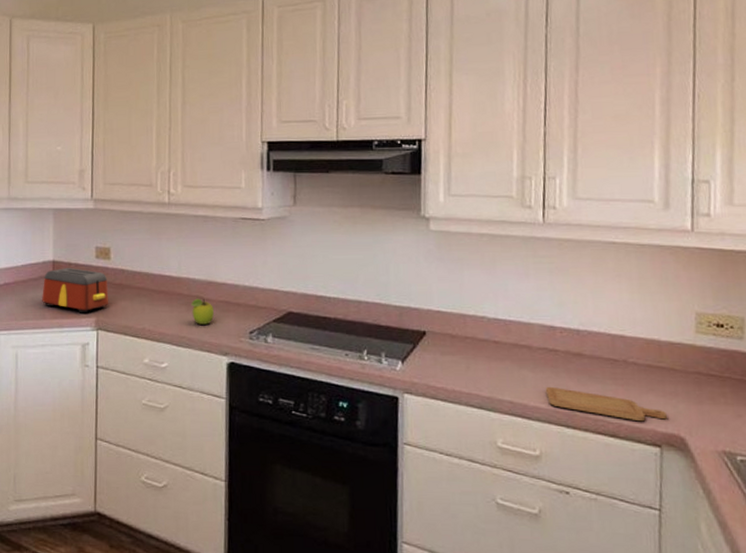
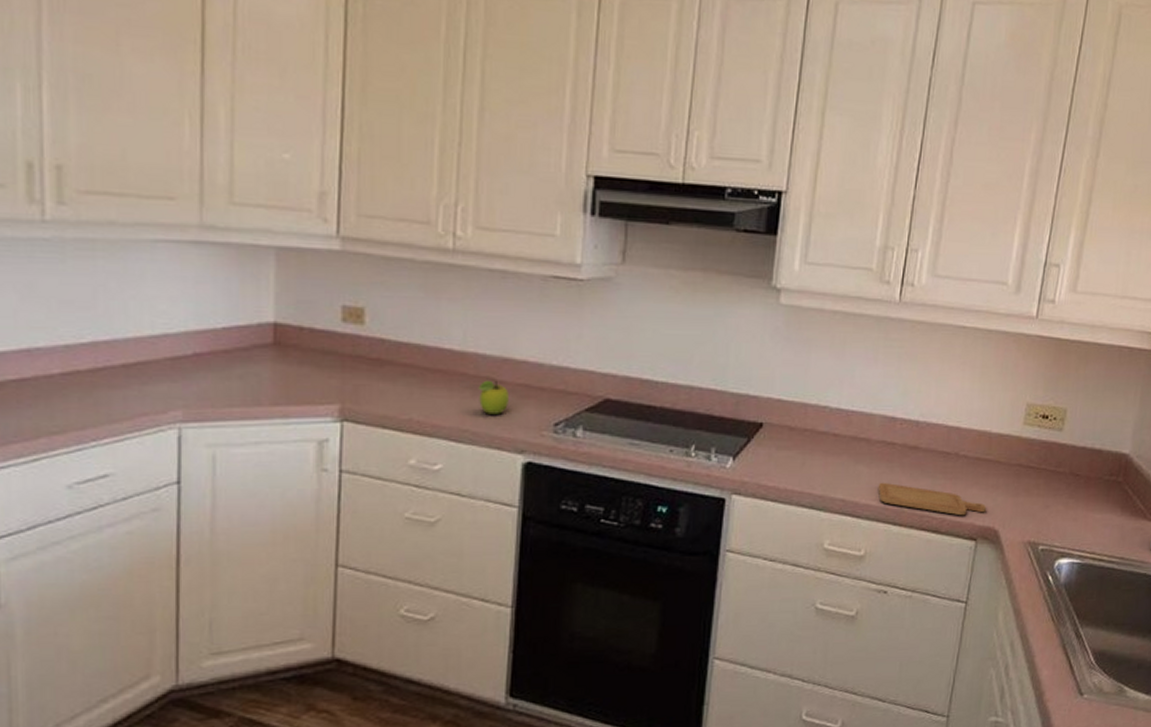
toaster: present [42,268,109,313] -> none [256,334,361,398]

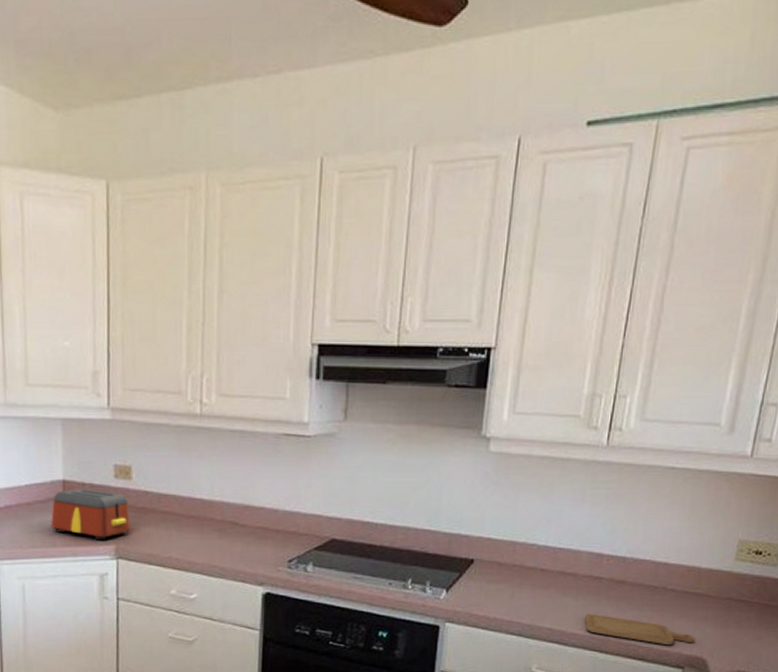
toaster: none [256,334,361,398] -> present [51,489,131,540]
fruit: present [478,380,509,414] -> none [224,524,249,553]

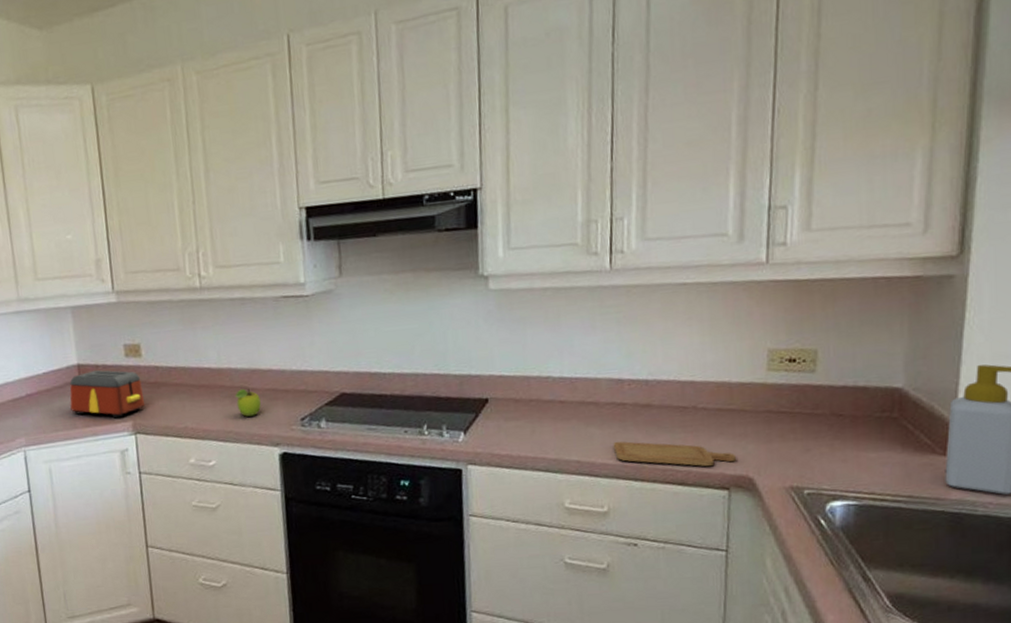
fruit: none [224,524,249,553] -> present [235,388,261,417]

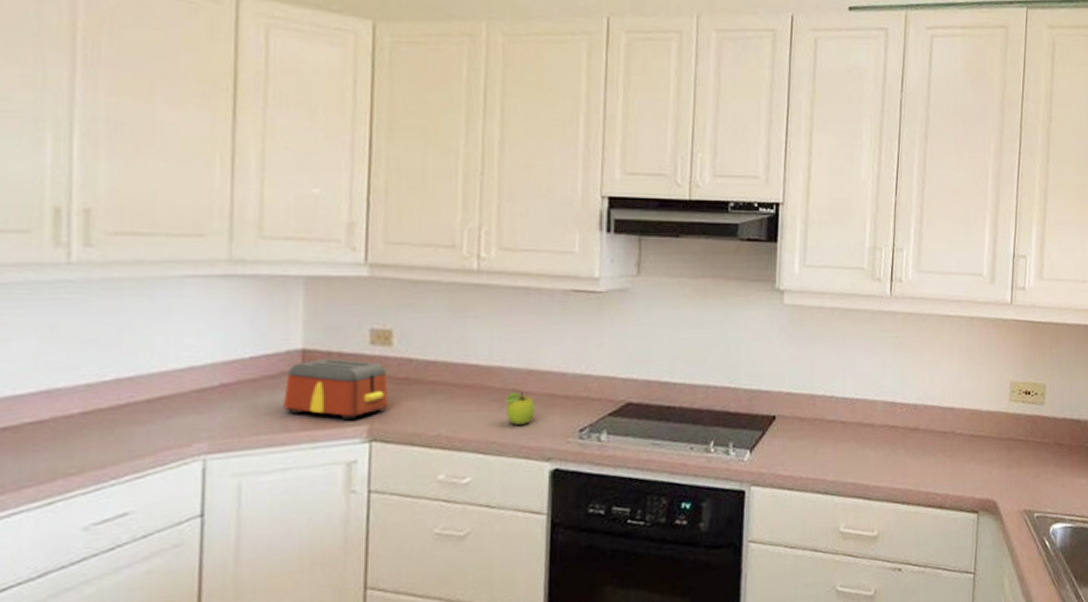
chopping board: present [613,441,737,467] -> none [885,463,985,491]

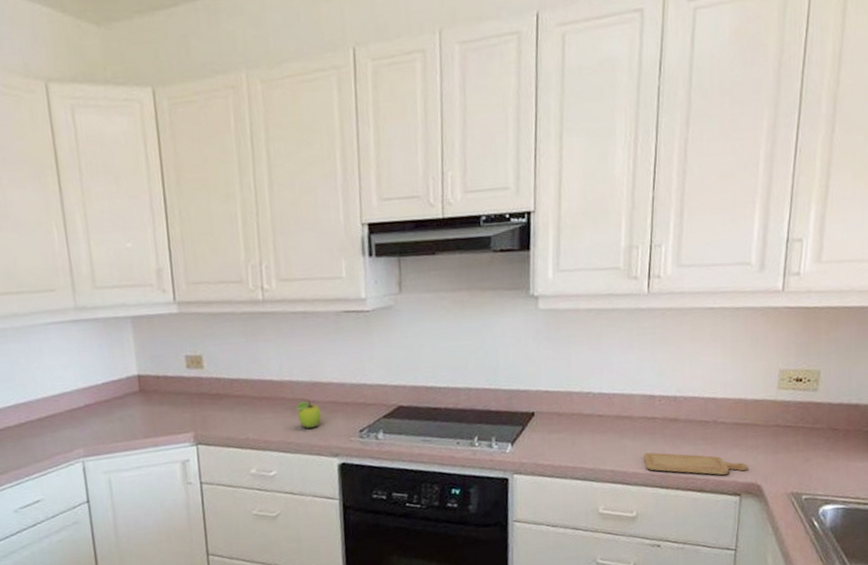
toaster: present [284,359,389,421] -> none [130,381,207,429]
chopping board: none [885,463,985,491] -> present [643,452,748,476]

